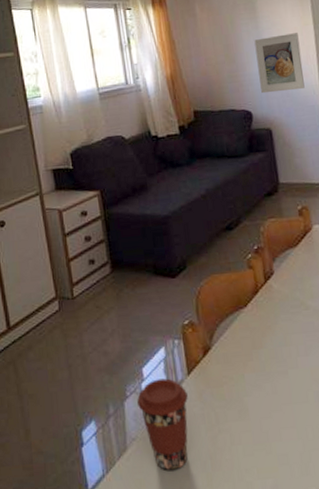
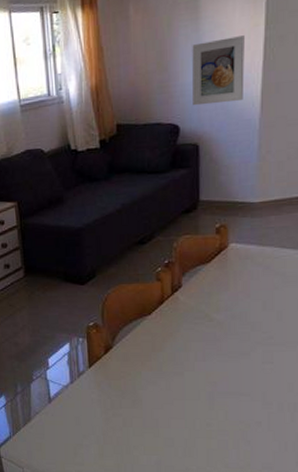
coffee cup: present [137,378,188,471] -> none [42,368,87,440]

